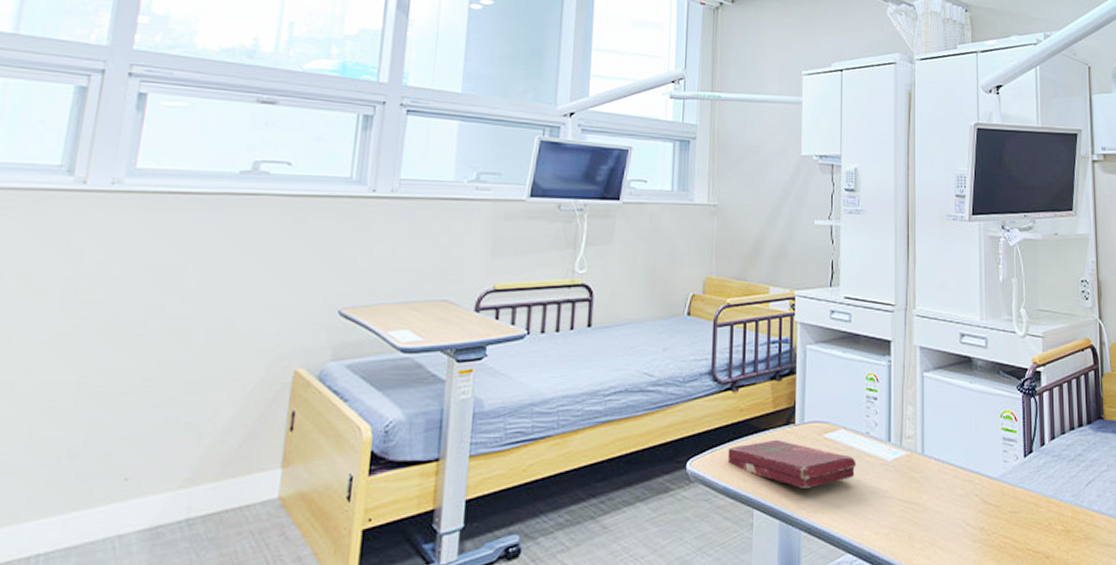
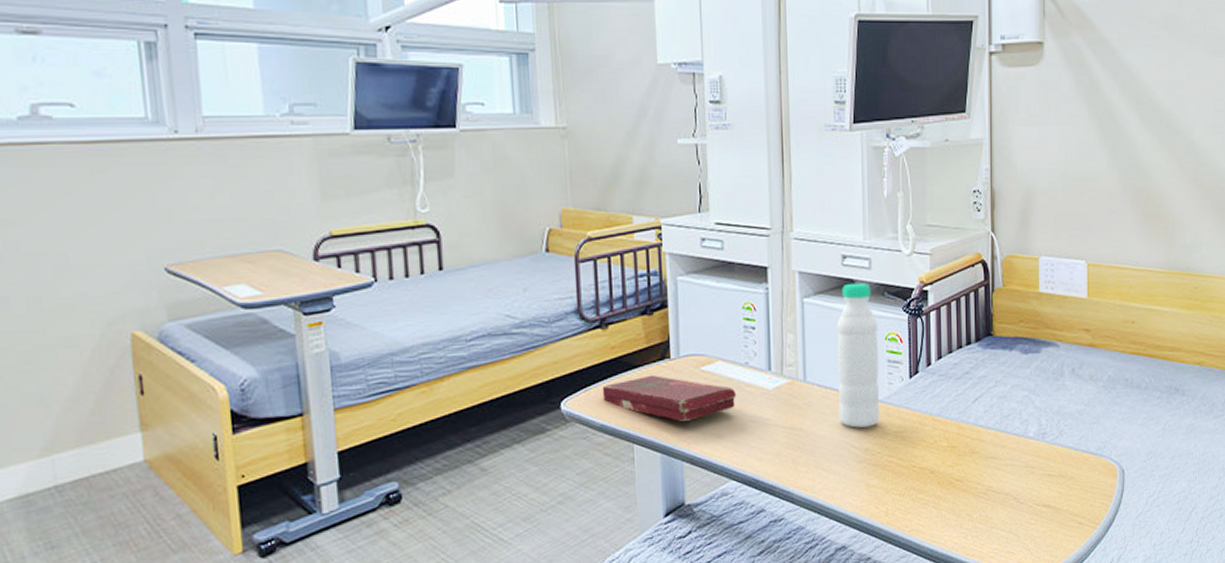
water bottle: none [954,360,996,505] -> present [836,283,880,428]

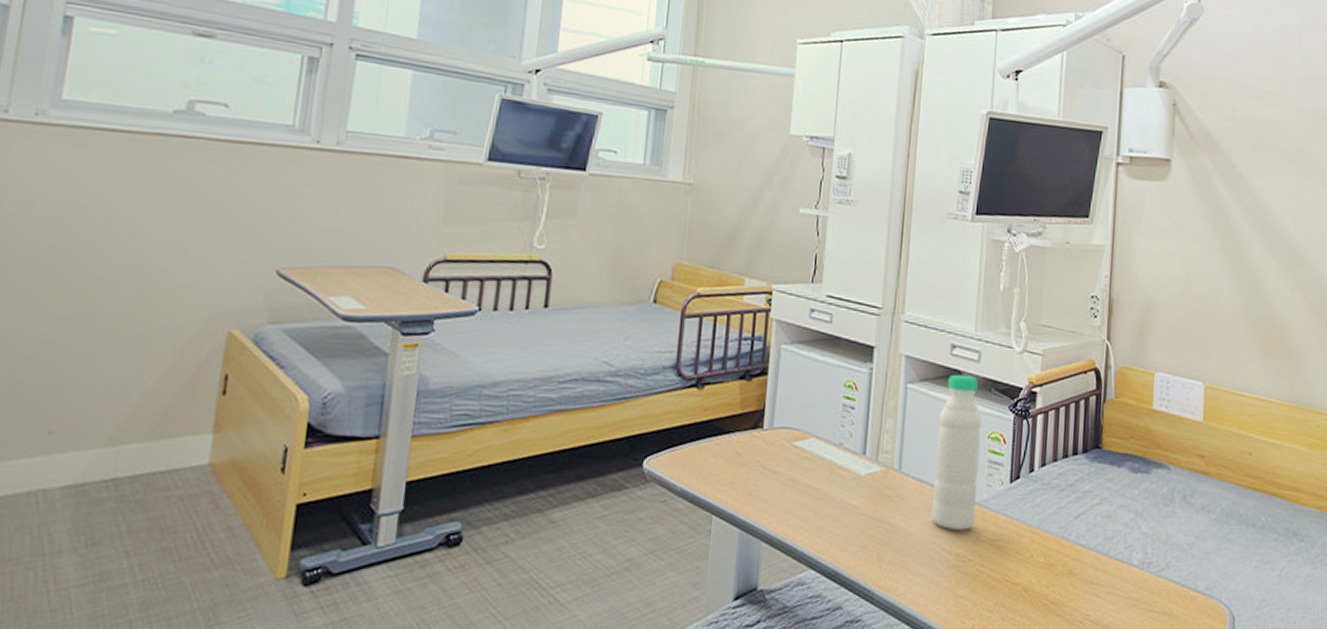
book: present [602,374,736,421] -> none [687,443,827,498]

